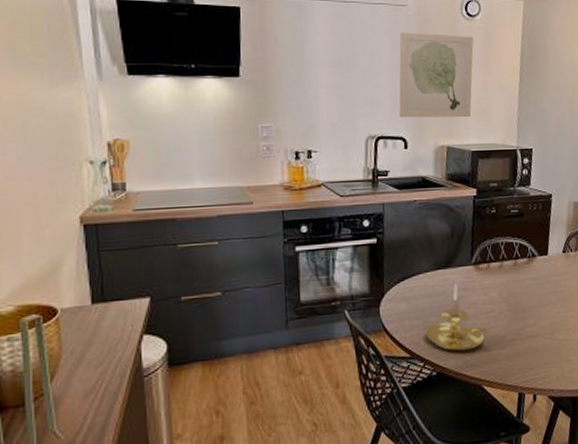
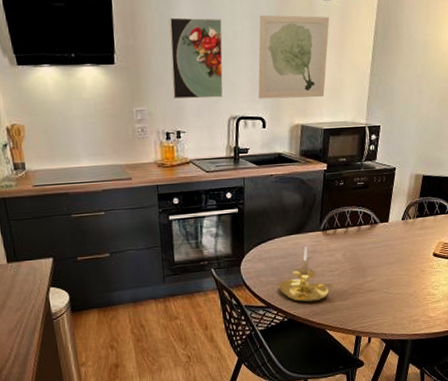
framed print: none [302,31,361,116] -> present [168,17,223,100]

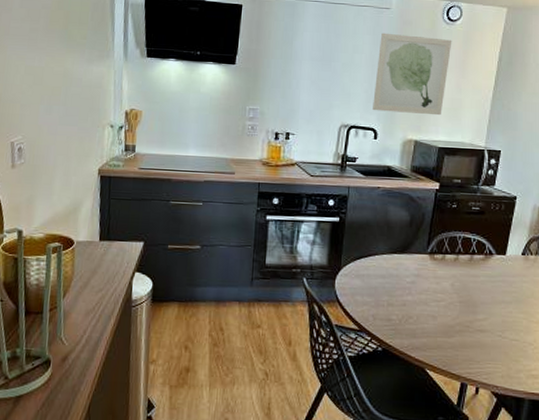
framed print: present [168,17,223,100] -> none [286,28,344,105]
candle holder: present [279,247,337,303] -> none [375,269,442,334]

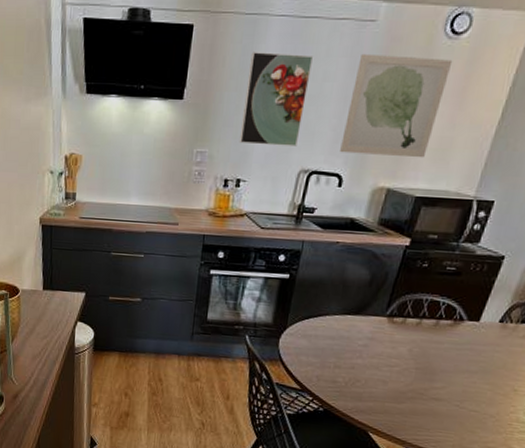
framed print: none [286,28,344,105] -> present [239,52,314,147]

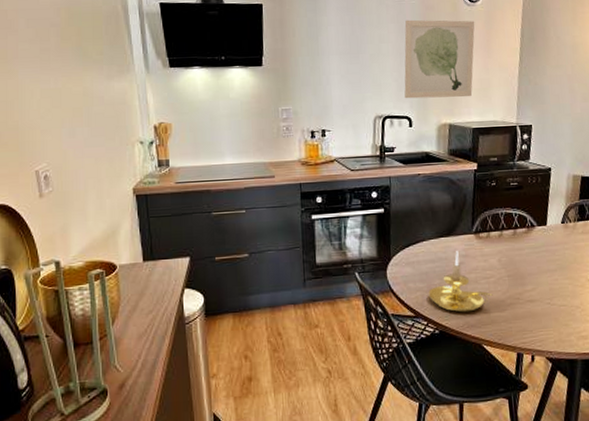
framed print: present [239,52,314,147] -> none [316,23,369,99]
candle holder: none [320,332,393,398] -> present [428,251,493,313]

